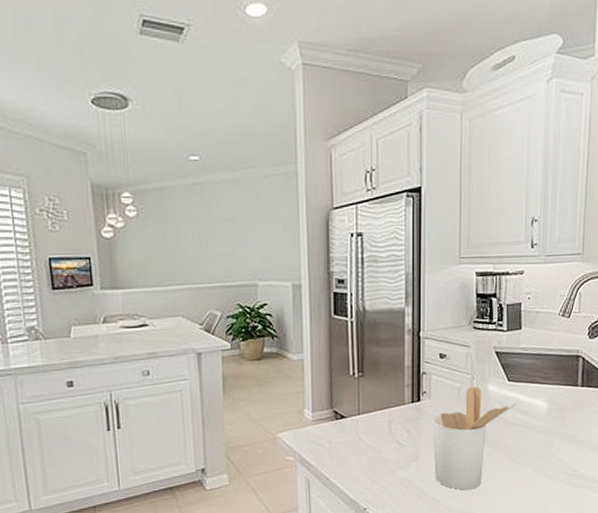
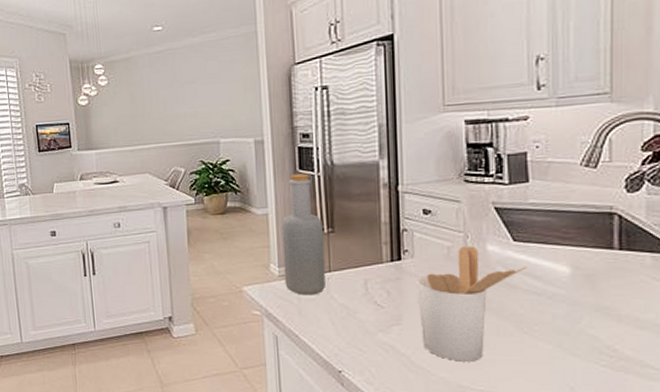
bottle: none [316,319,355,439] -> present [281,173,326,296]

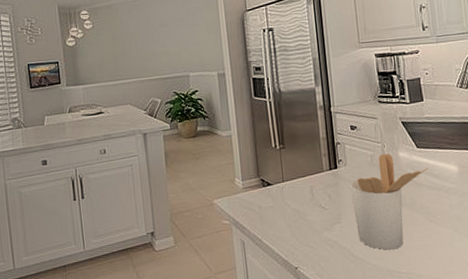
bottle: present [281,173,326,296] -> none [242,100,281,204]

